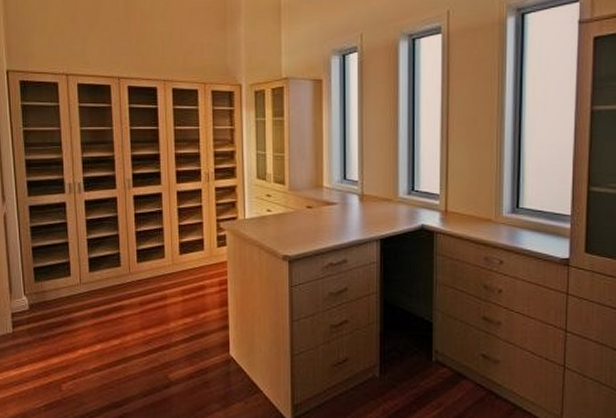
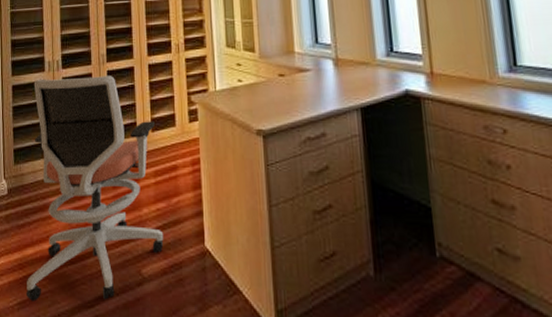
office chair: none [52,200,191,404] -> present [25,76,164,302]

